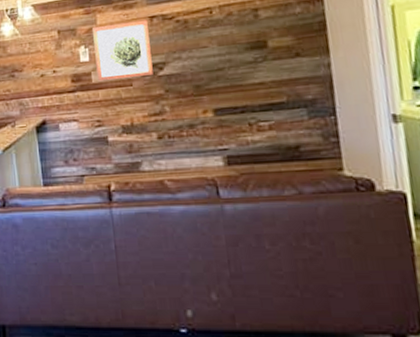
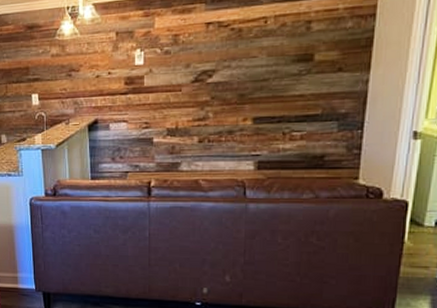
wall art: present [93,19,153,82] -> none [150,26,203,85]

